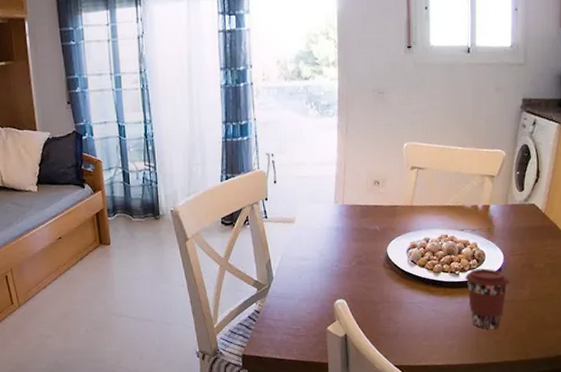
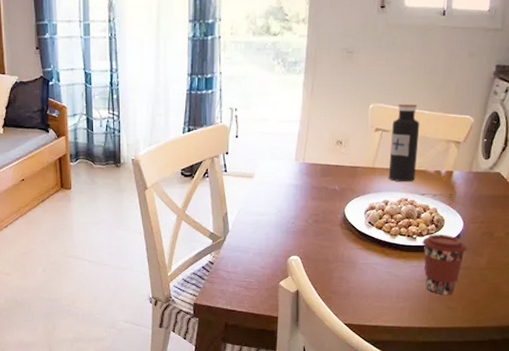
water bottle: none [427,140,454,219] -> present [388,103,420,182]

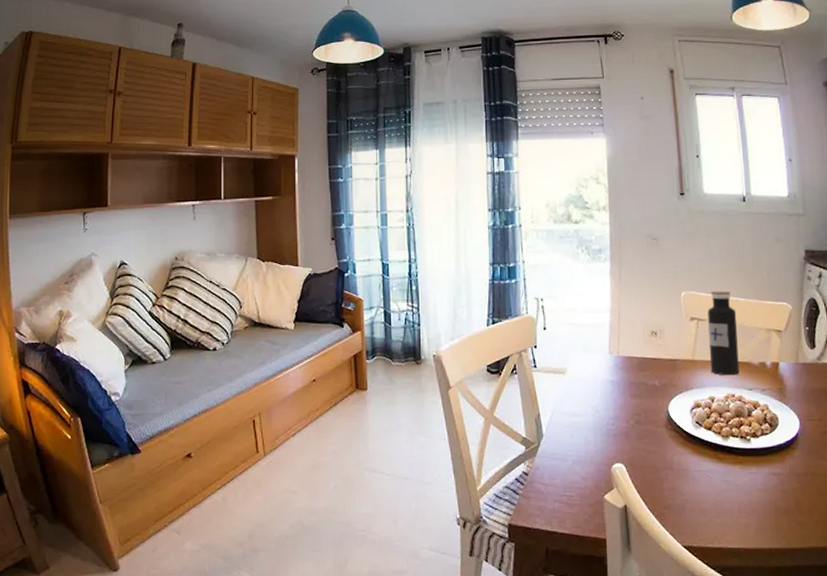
coffee cup: present [422,234,467,294] -> none [757,434,808,507]

